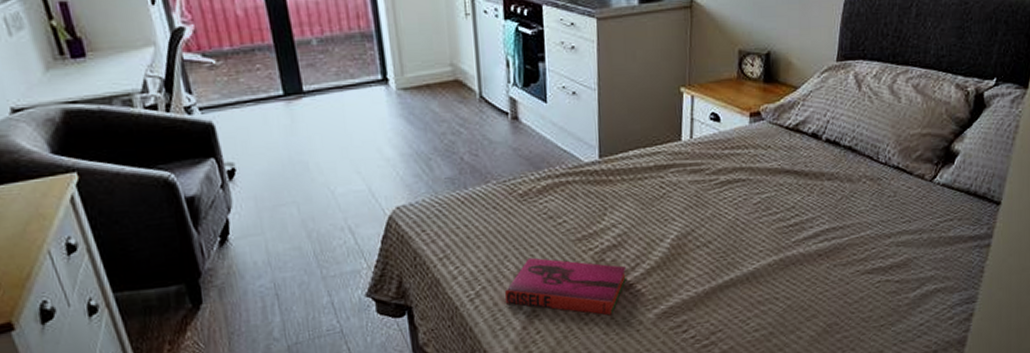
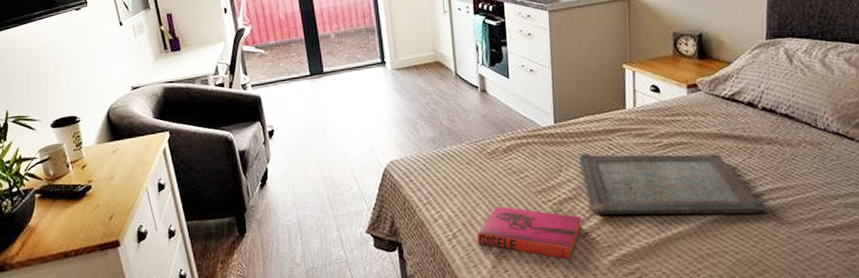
serving tray: none [626,191,820,264] -> present [579,153,765,215]

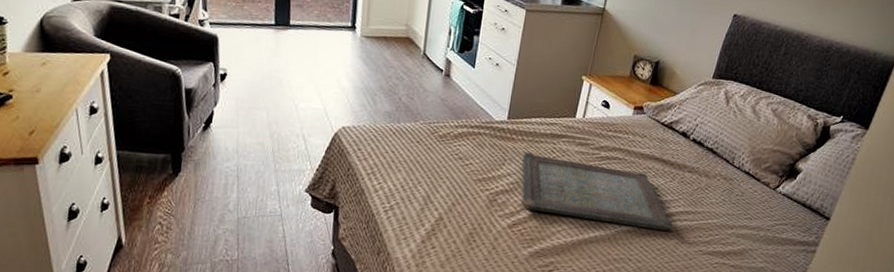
hardback book: present [477,206,582,260] -> none [412,187,513,246]

